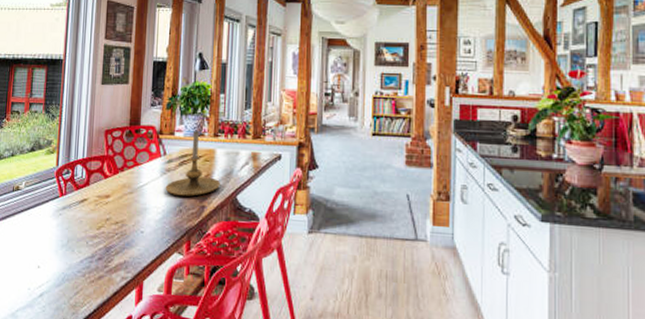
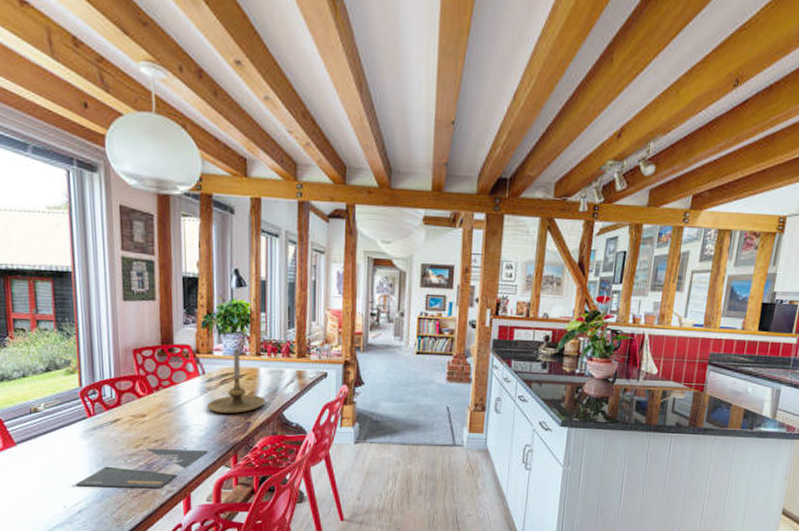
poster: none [40,231,163,274] -> present [75,449,208,488]

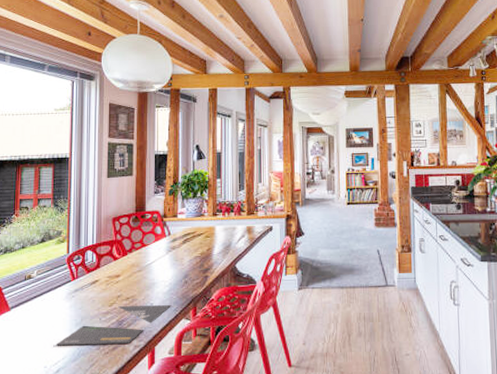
candle holder: present [206,349,266,414] -> none [171,211,221,269]

